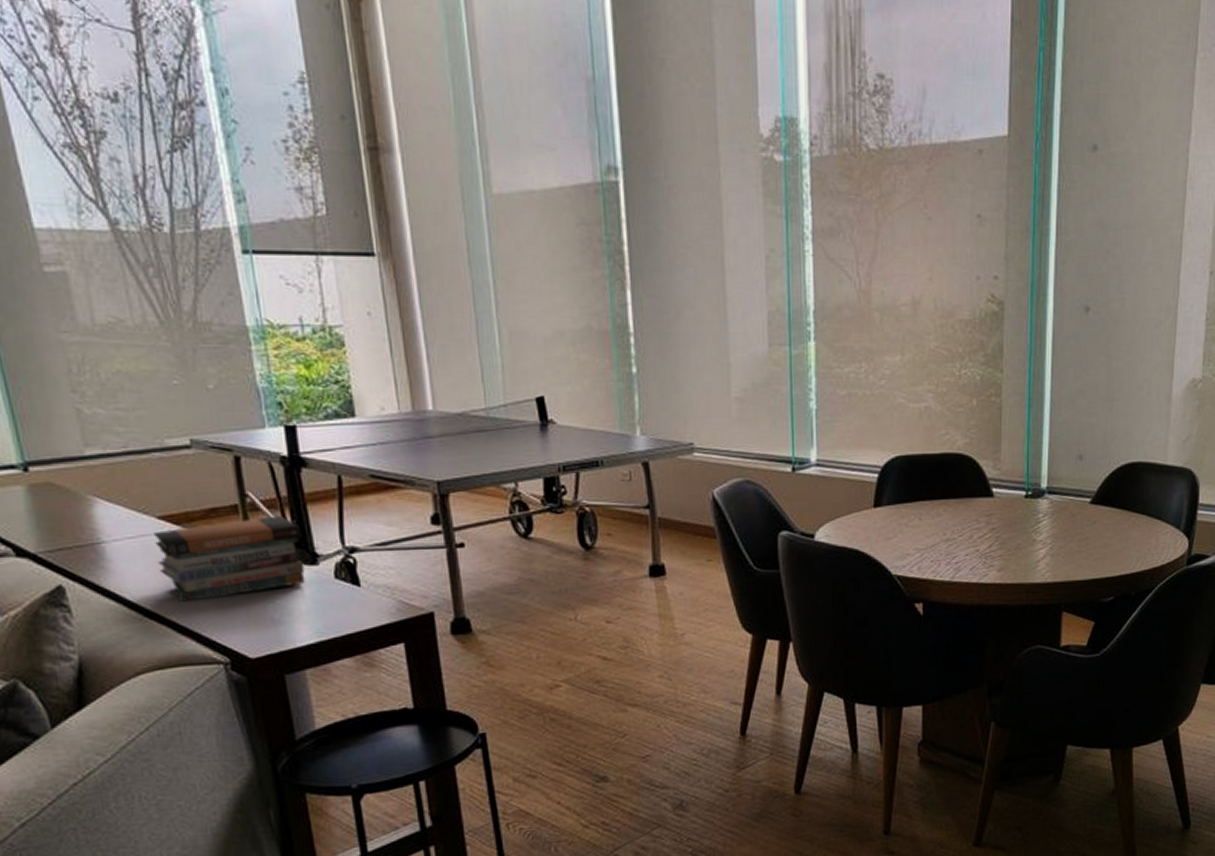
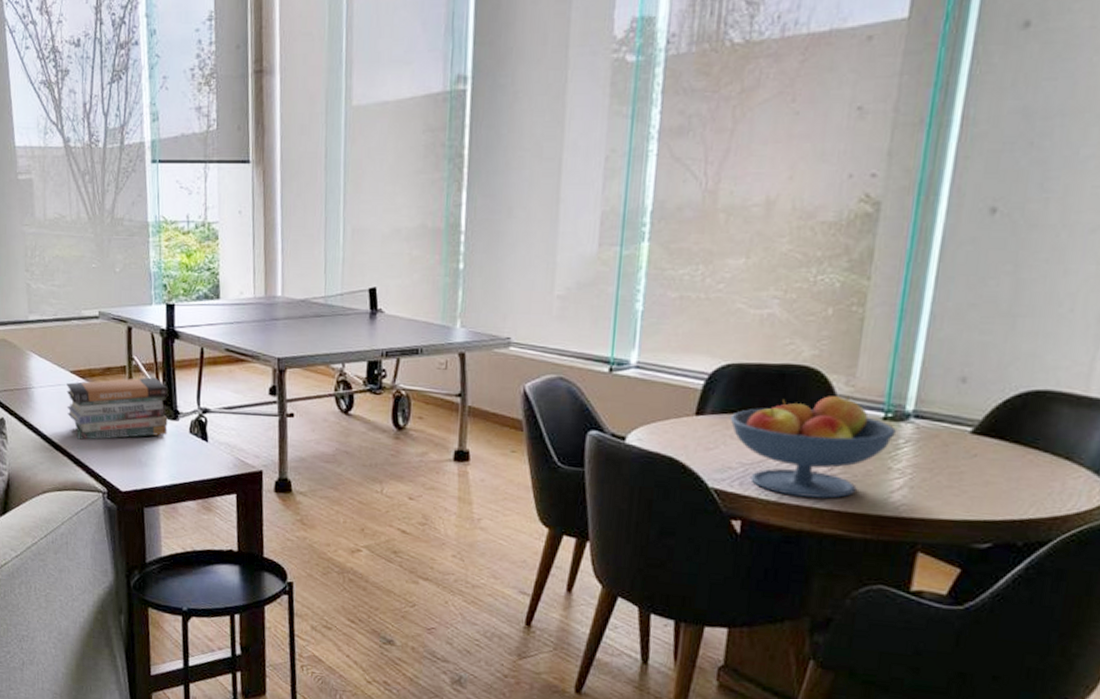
fruit bowl: none [903,478,1035,575] -> present [730,395,896,499]

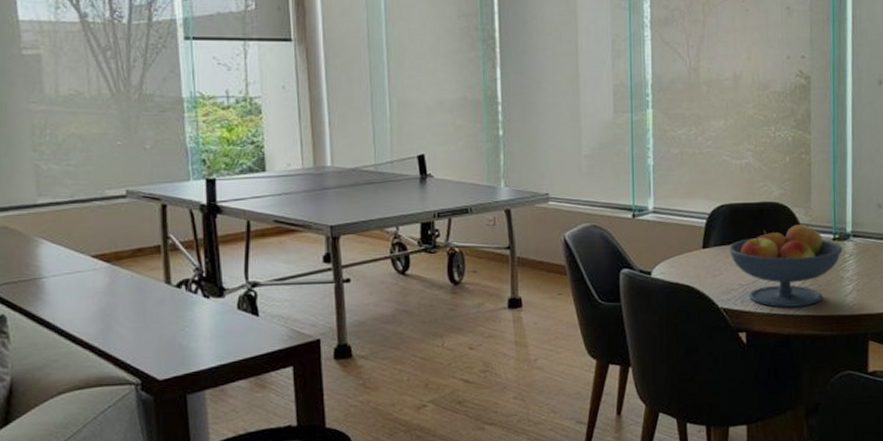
book stack: present [66,377,168,440] -> none [87,255,212,329]

